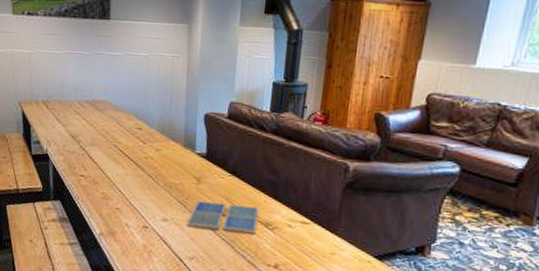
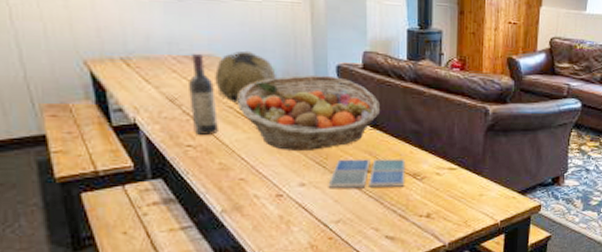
wine bottle: none [85,98,105,168] -> present [189,53,218,135]
decorative ball: none [106,98,154,144] -> present [215,50,276,104]
fruit basket: none [121,121,240,190] -> present [238,74,380,150]

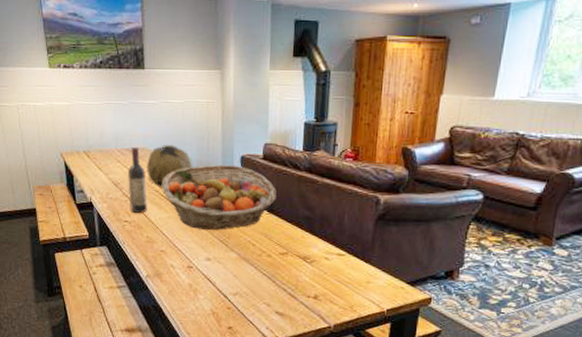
drink coaster: present [328,159,406,188] -> none [229,239,297,268]

